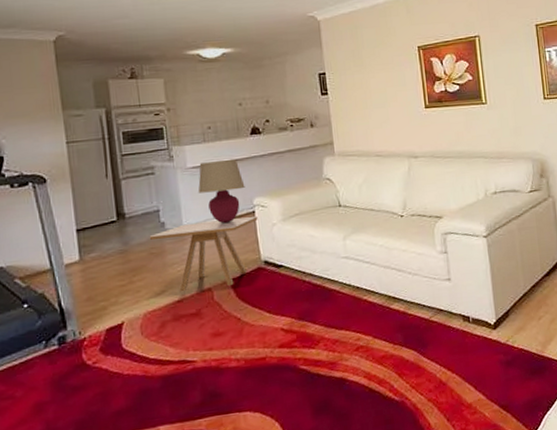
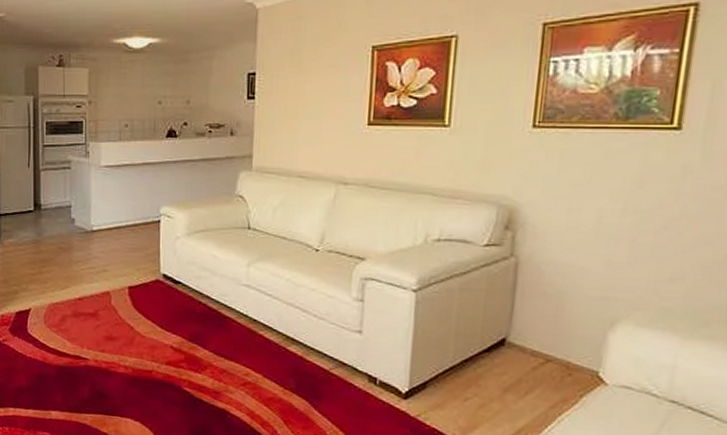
side table: present [149,216,258,292] -> none [60,223,162,293]
table lamp: present [198,160,245,224] -> none [108,162,154,229]

